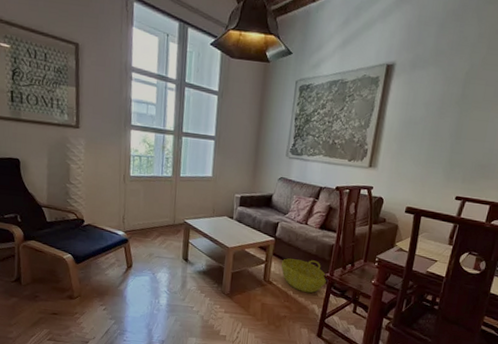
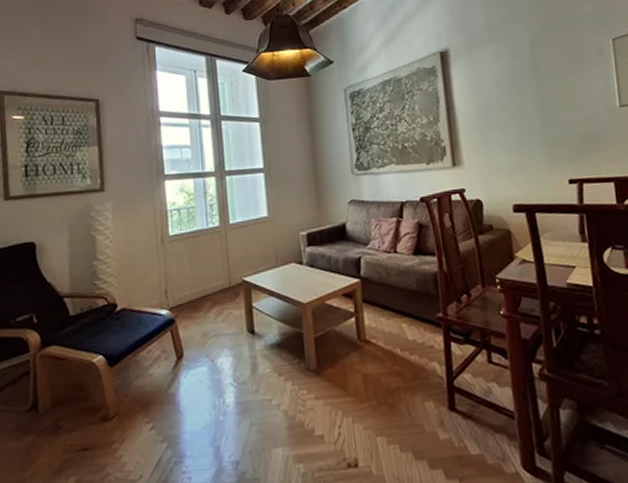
basket: present [280,258,327,293] -> none [375,298,441,347]

